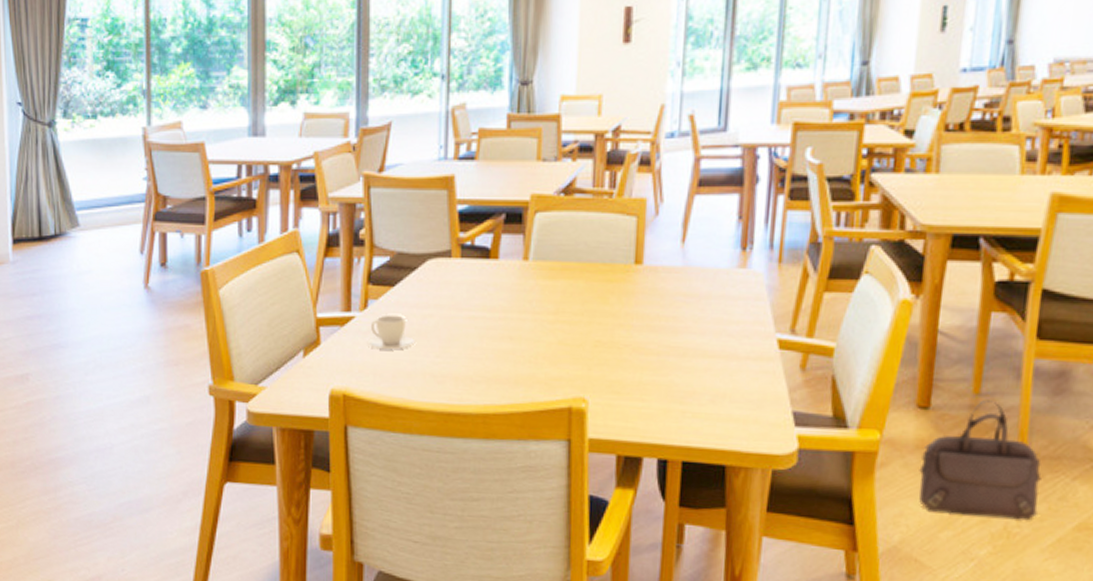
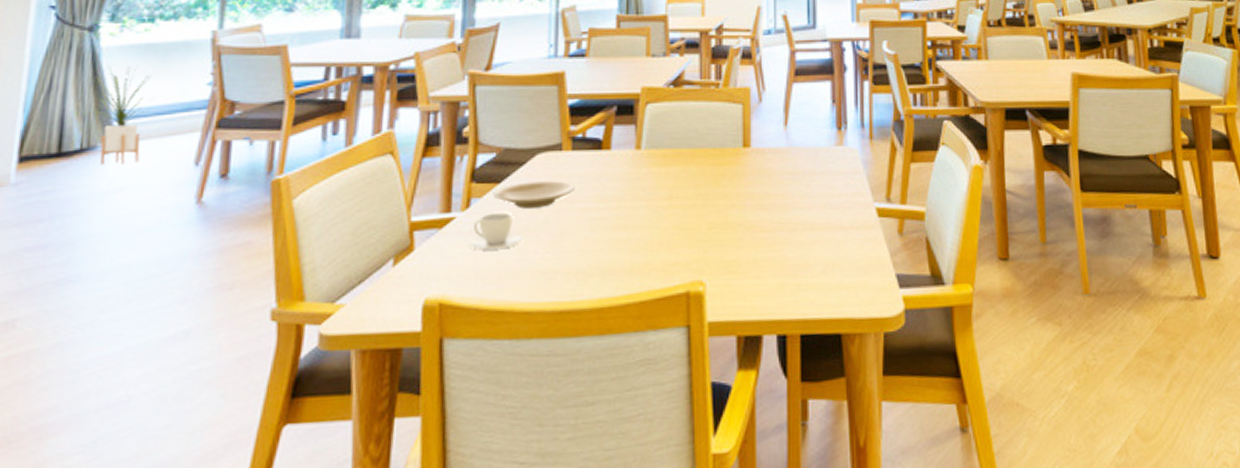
house plant: none [56,159,101,249] -> present [93,65,152,165]
saucer: none [387,287,463,313] -> present [493,181,575,208]
handbag: present [918,399,1042,519] -> none [1008,246,1107,355]

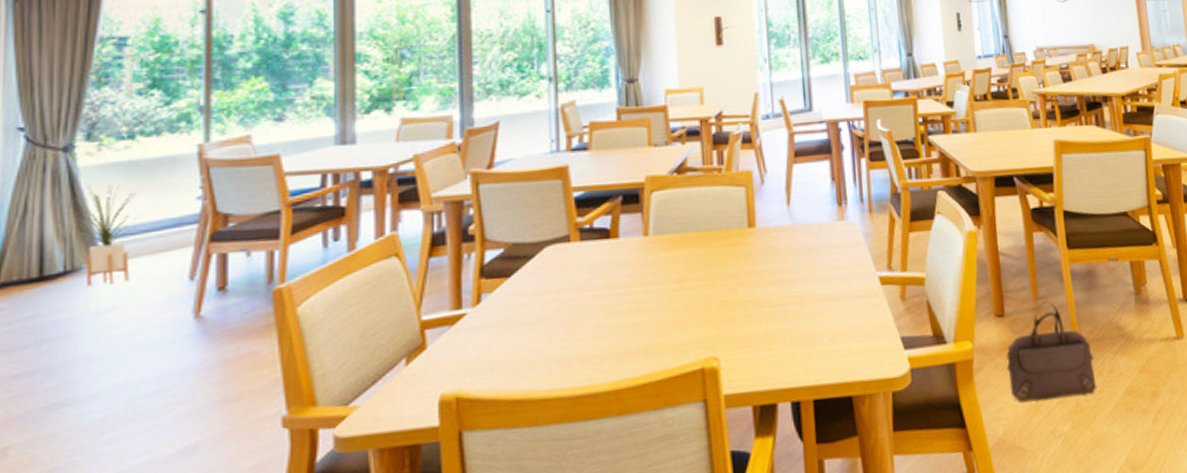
teacup: present [468,212,523,251] -> none [482,305,537,344]
saucer: present [493,181,575,208] -> none [503,271,586,300]
handbag: none [1008,246,1107,355] -> present [1006,301,1097,402]

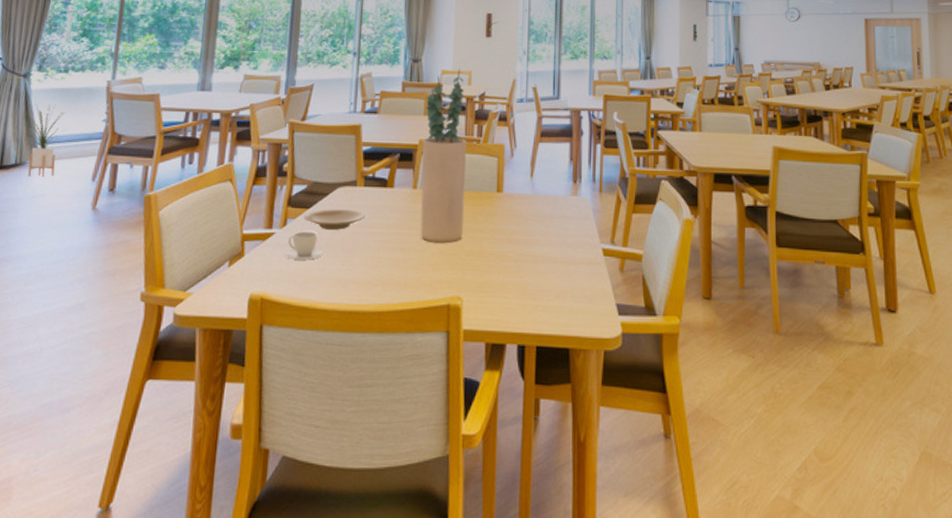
teacup: none [482,305,537,344] -> present [284,231,325,260]
saucer: none [503,271,586,300] -> present [303,209,365,230]
vase: none [649,85,713,297] -> present [420,68,466,243]
handbag: present [1006,301,1097,402] -> none [709,291,793,382]

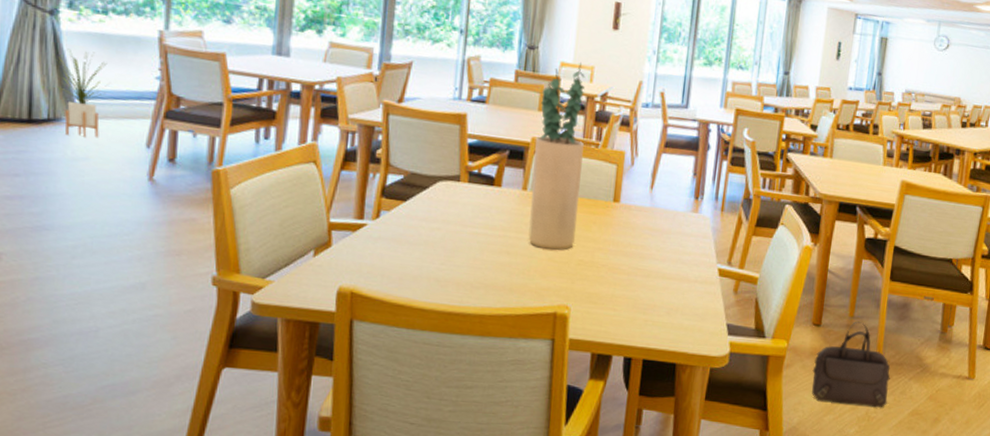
teacup: present [284,231,325,260] -> none [377,225,423,256]
saucer: present [303,209,365,230] -> none [399,203,469,227]
handbag: none [709,291,793,382] -> present [811,321,891,407]

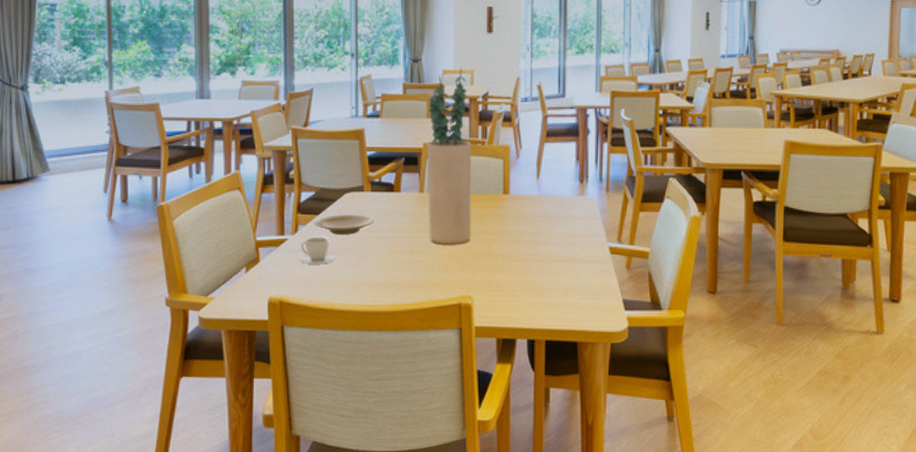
house plant: present [55,48,108,137] -> none [29,117,69,190]
teacup: none [377,225,423,256] -> present [298,237,337,265]
saucer: none [399,203,469,227] -> present [314,215,374,235]
handbag: present [811,321,891,407] -> none [712,285,794,369]

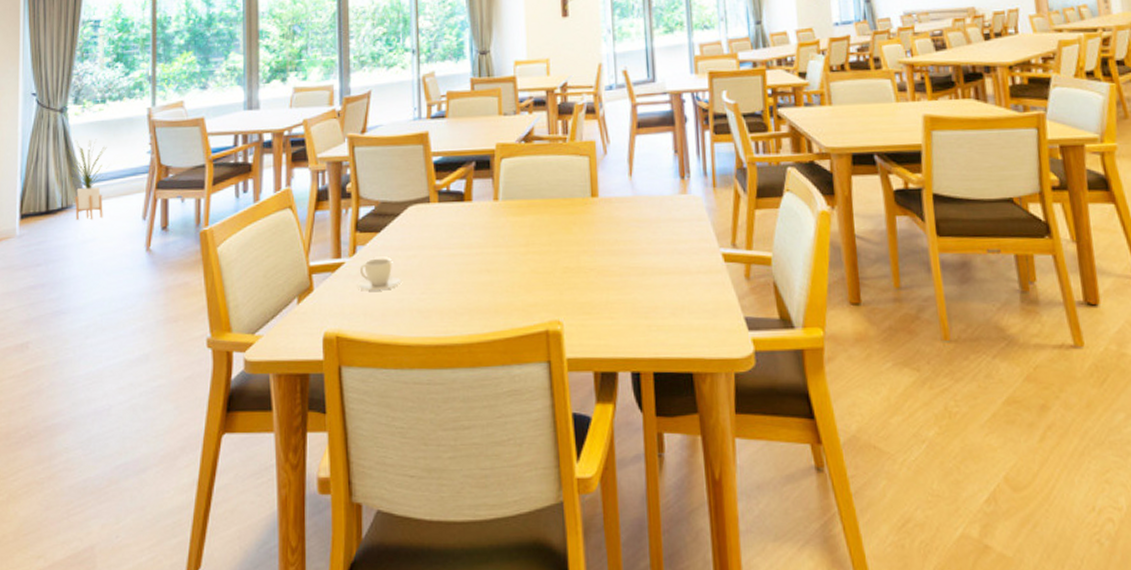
house plant: none [29,117,69,190] -> present [66,139,107,220]
saucer: present [314,215,374,235] -> none [374,230,443,255]
vase: present [426,67,472,245] -> none [499,56,557,260]

